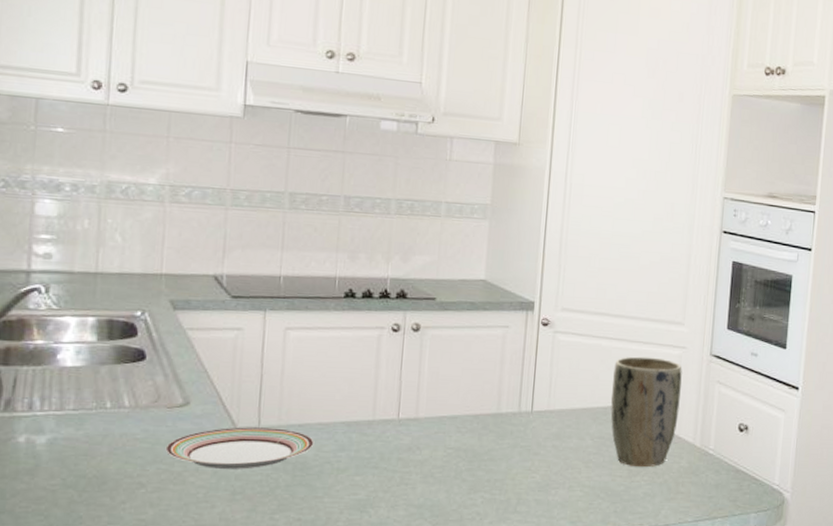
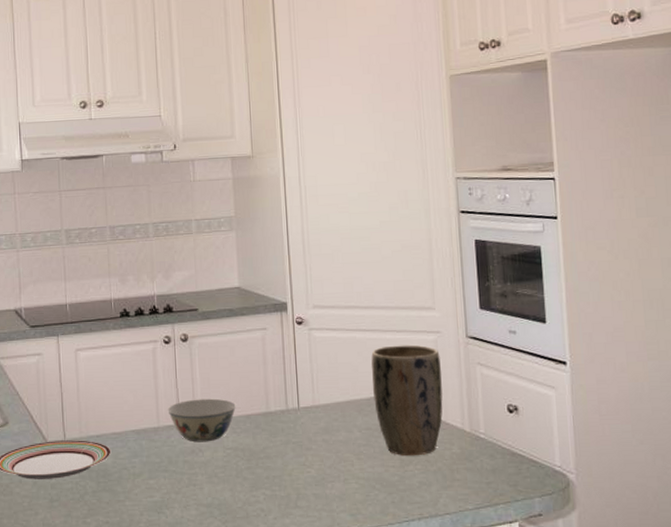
bowl: none [386,393,466,440] -> present [167,398,237,443]

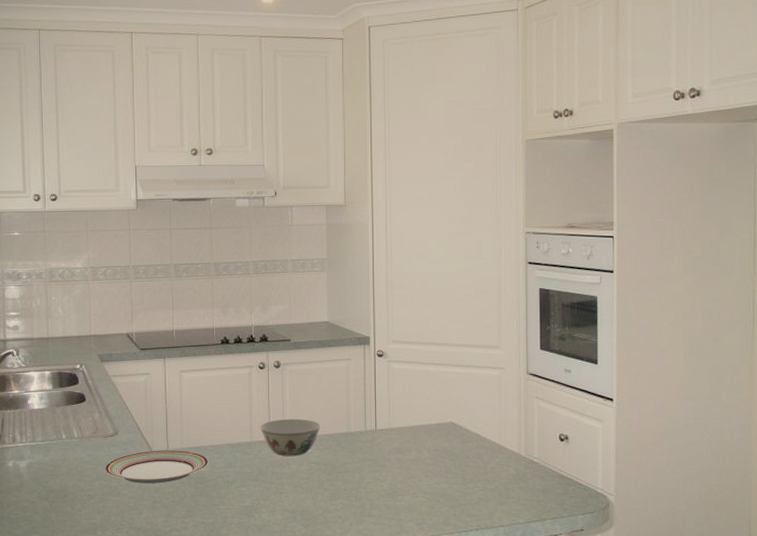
plant pot: present [371,344,443,456] -> none [441,378,503,476]

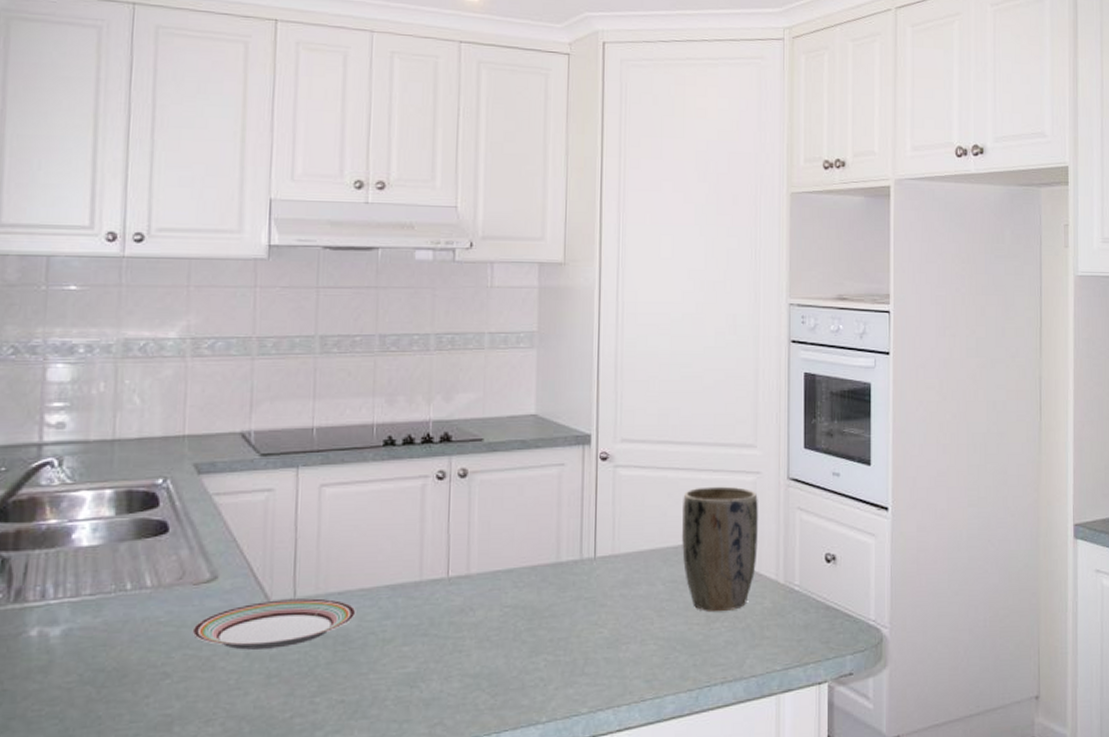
bowl: present [260,418,322,457] -> none [434,546,521,600]
plant pot: none [441,378,503,476] -> present [681,486,758,612]

